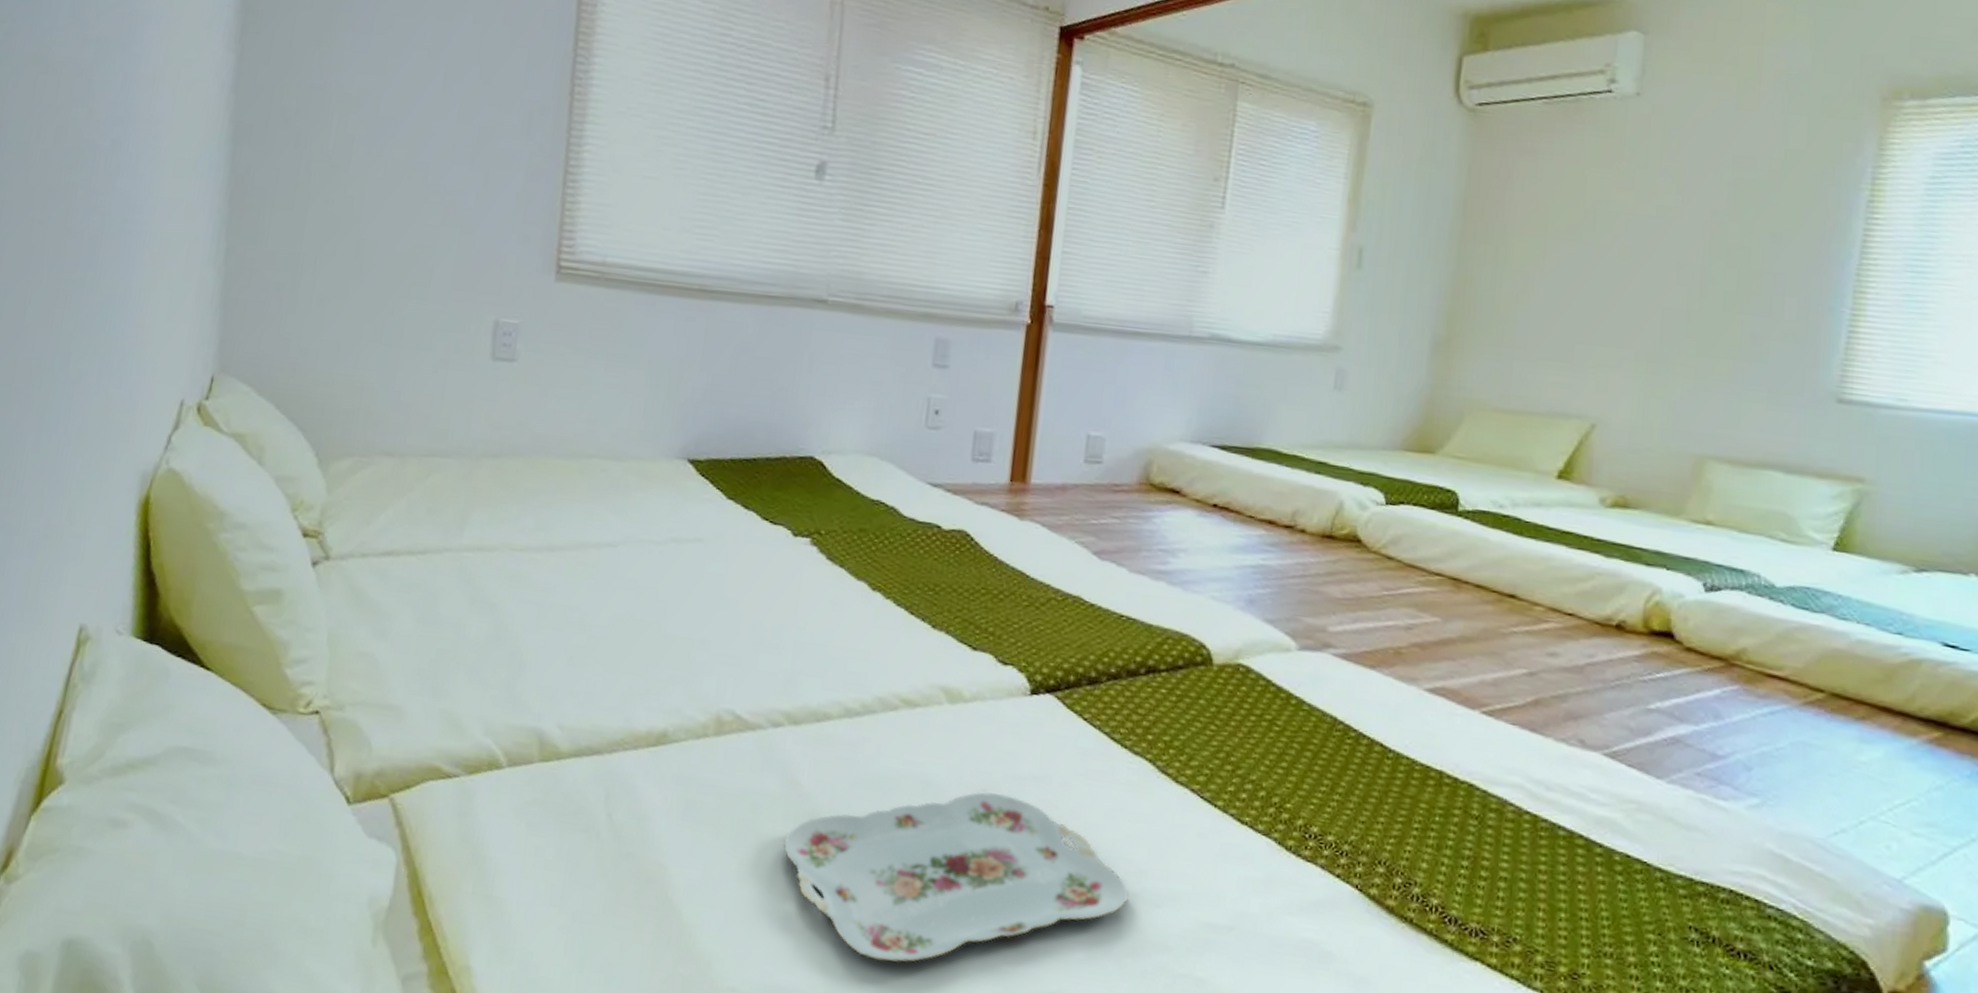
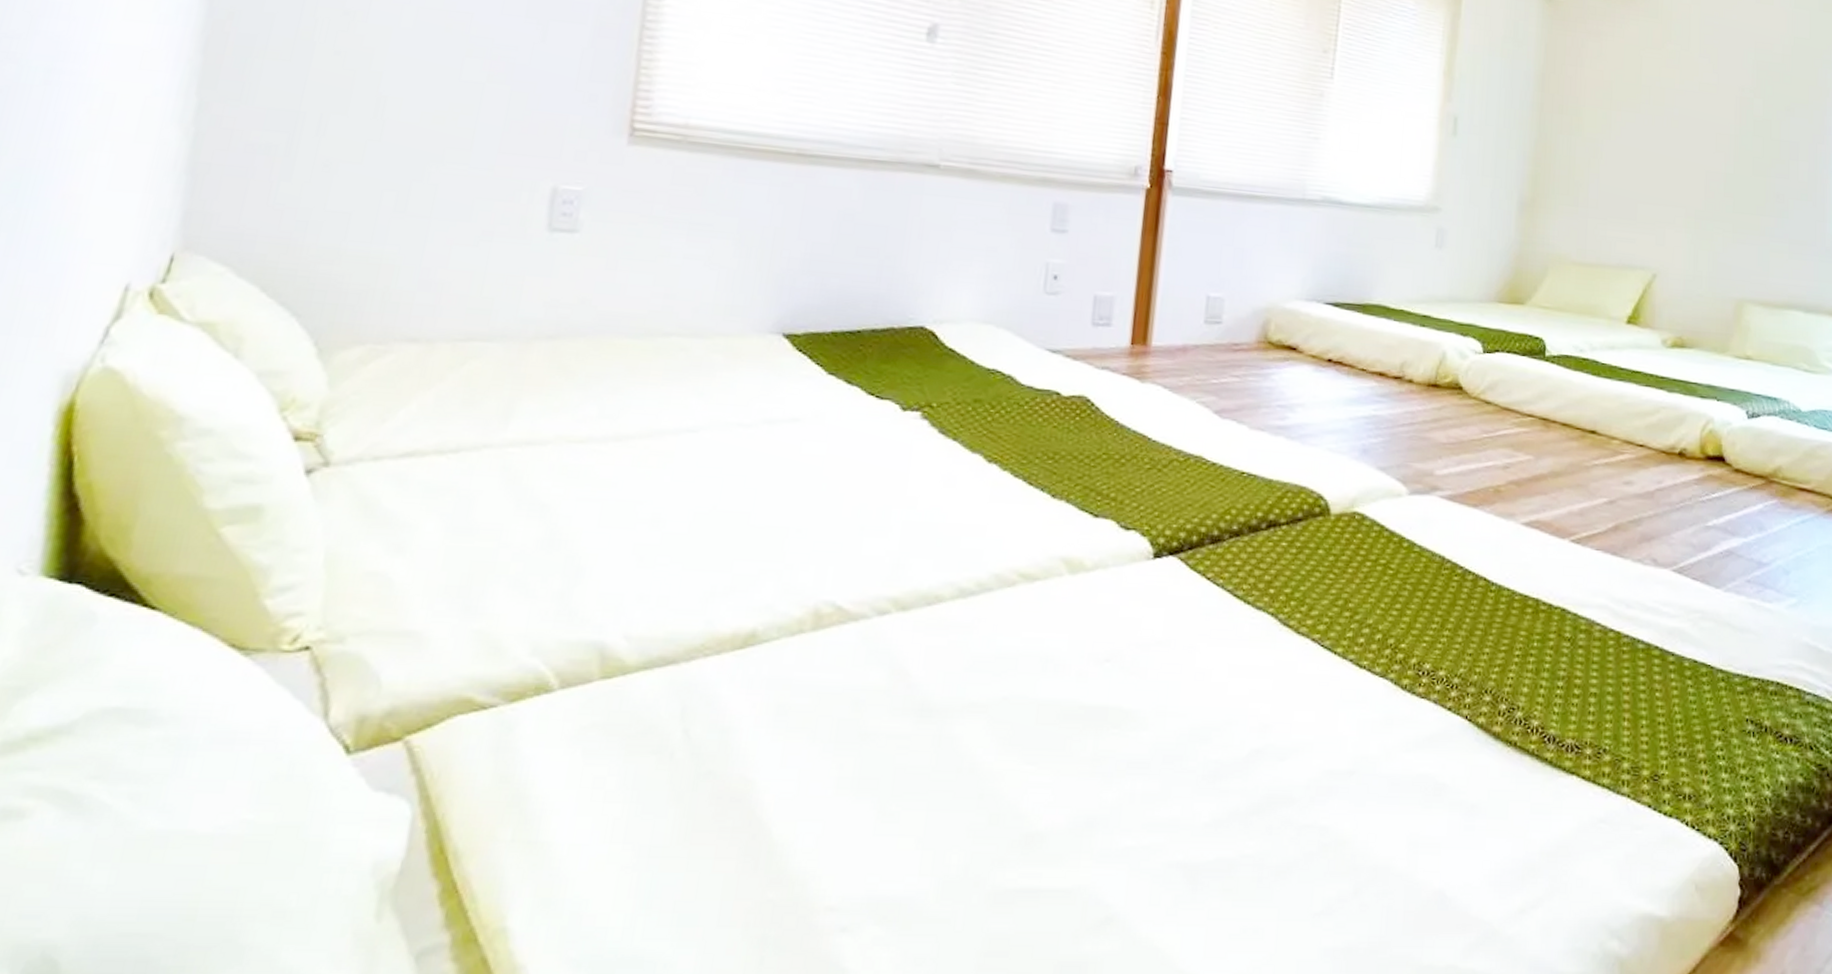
serving tray: present [783,792,1129,962] -> none [889,662,1254,854]

